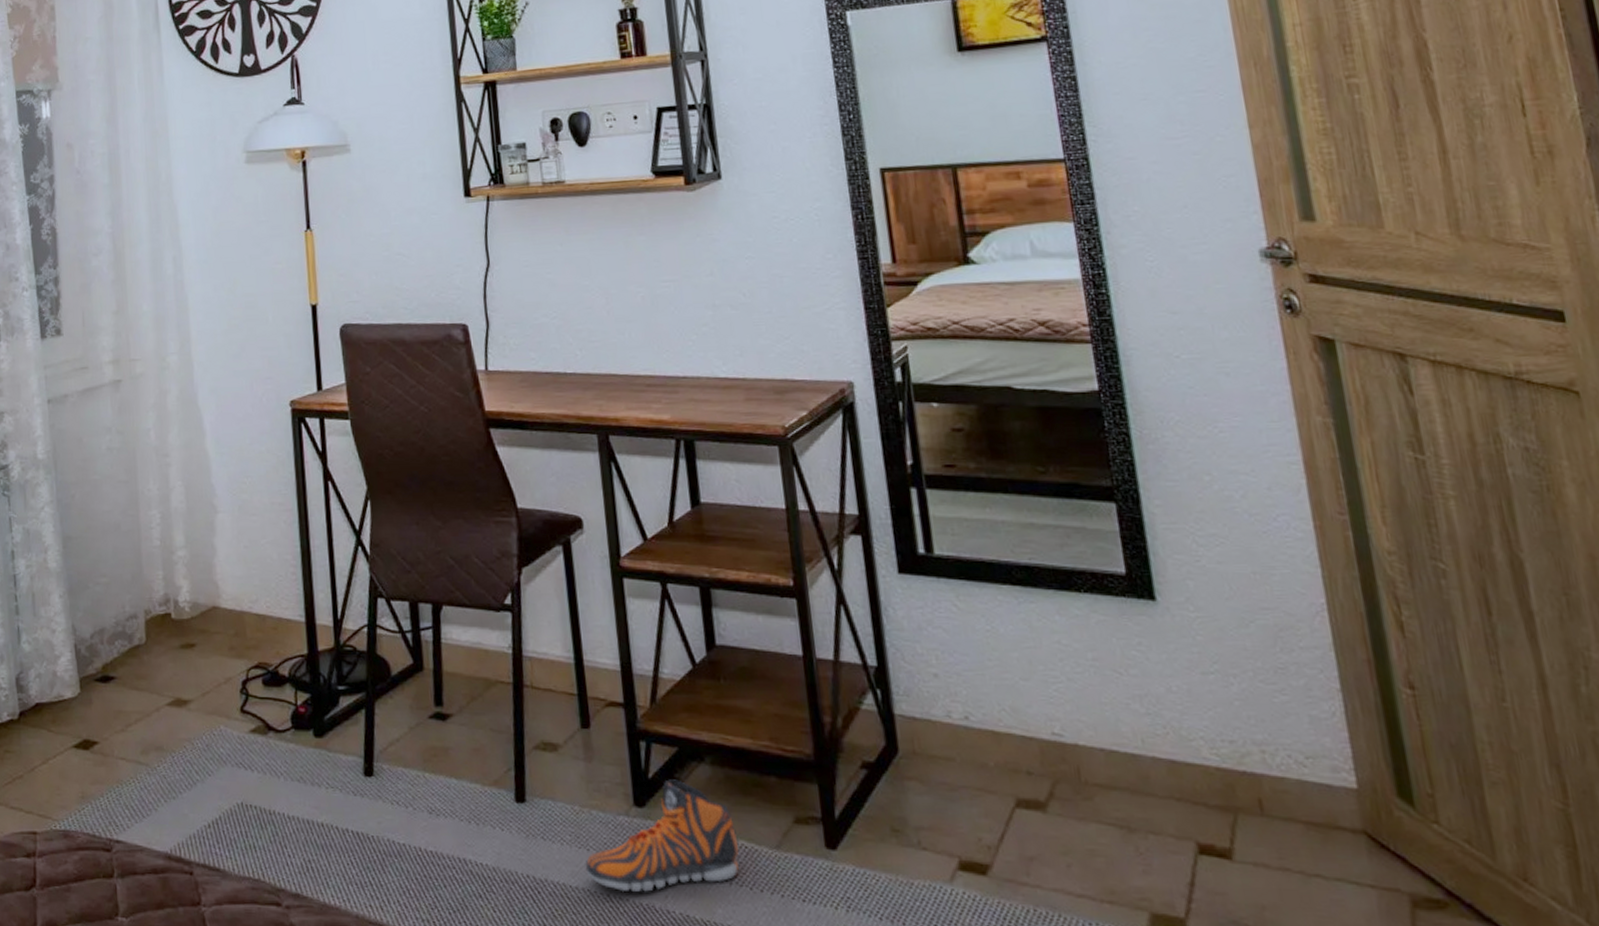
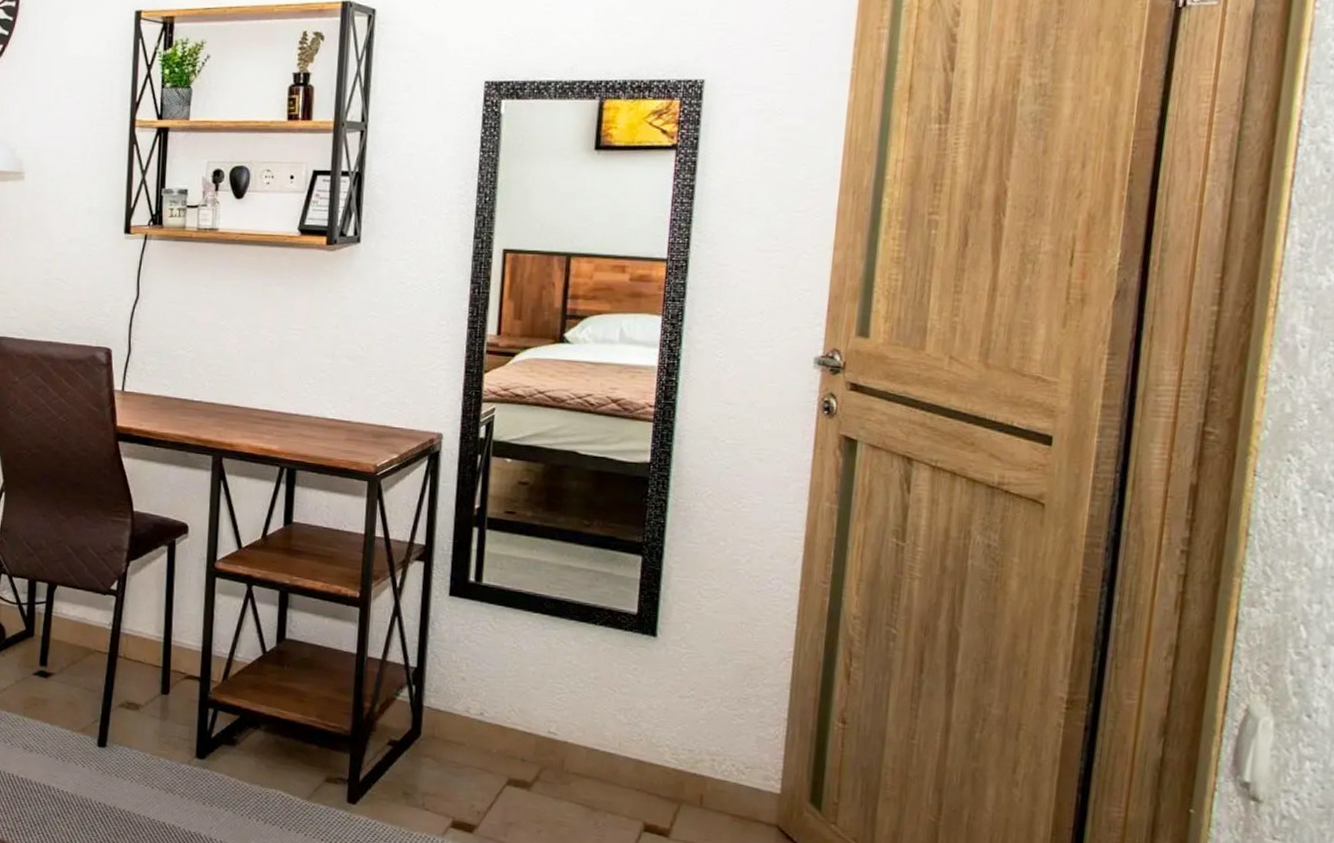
sneaker: present [585,779,739,892] -> none [148,739,277,823]

